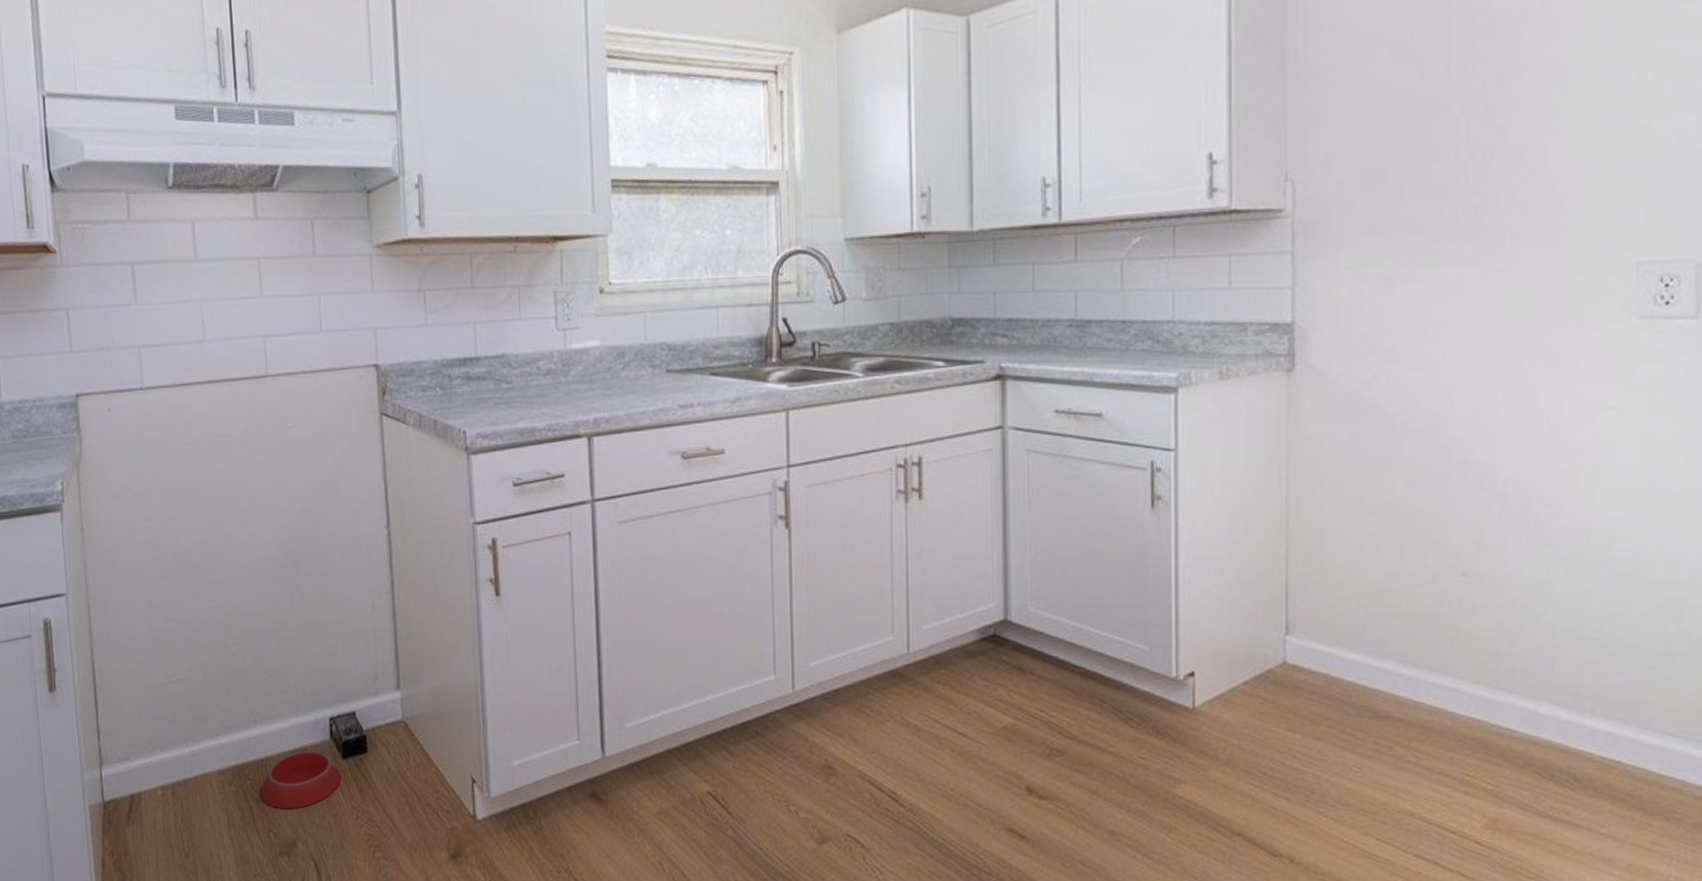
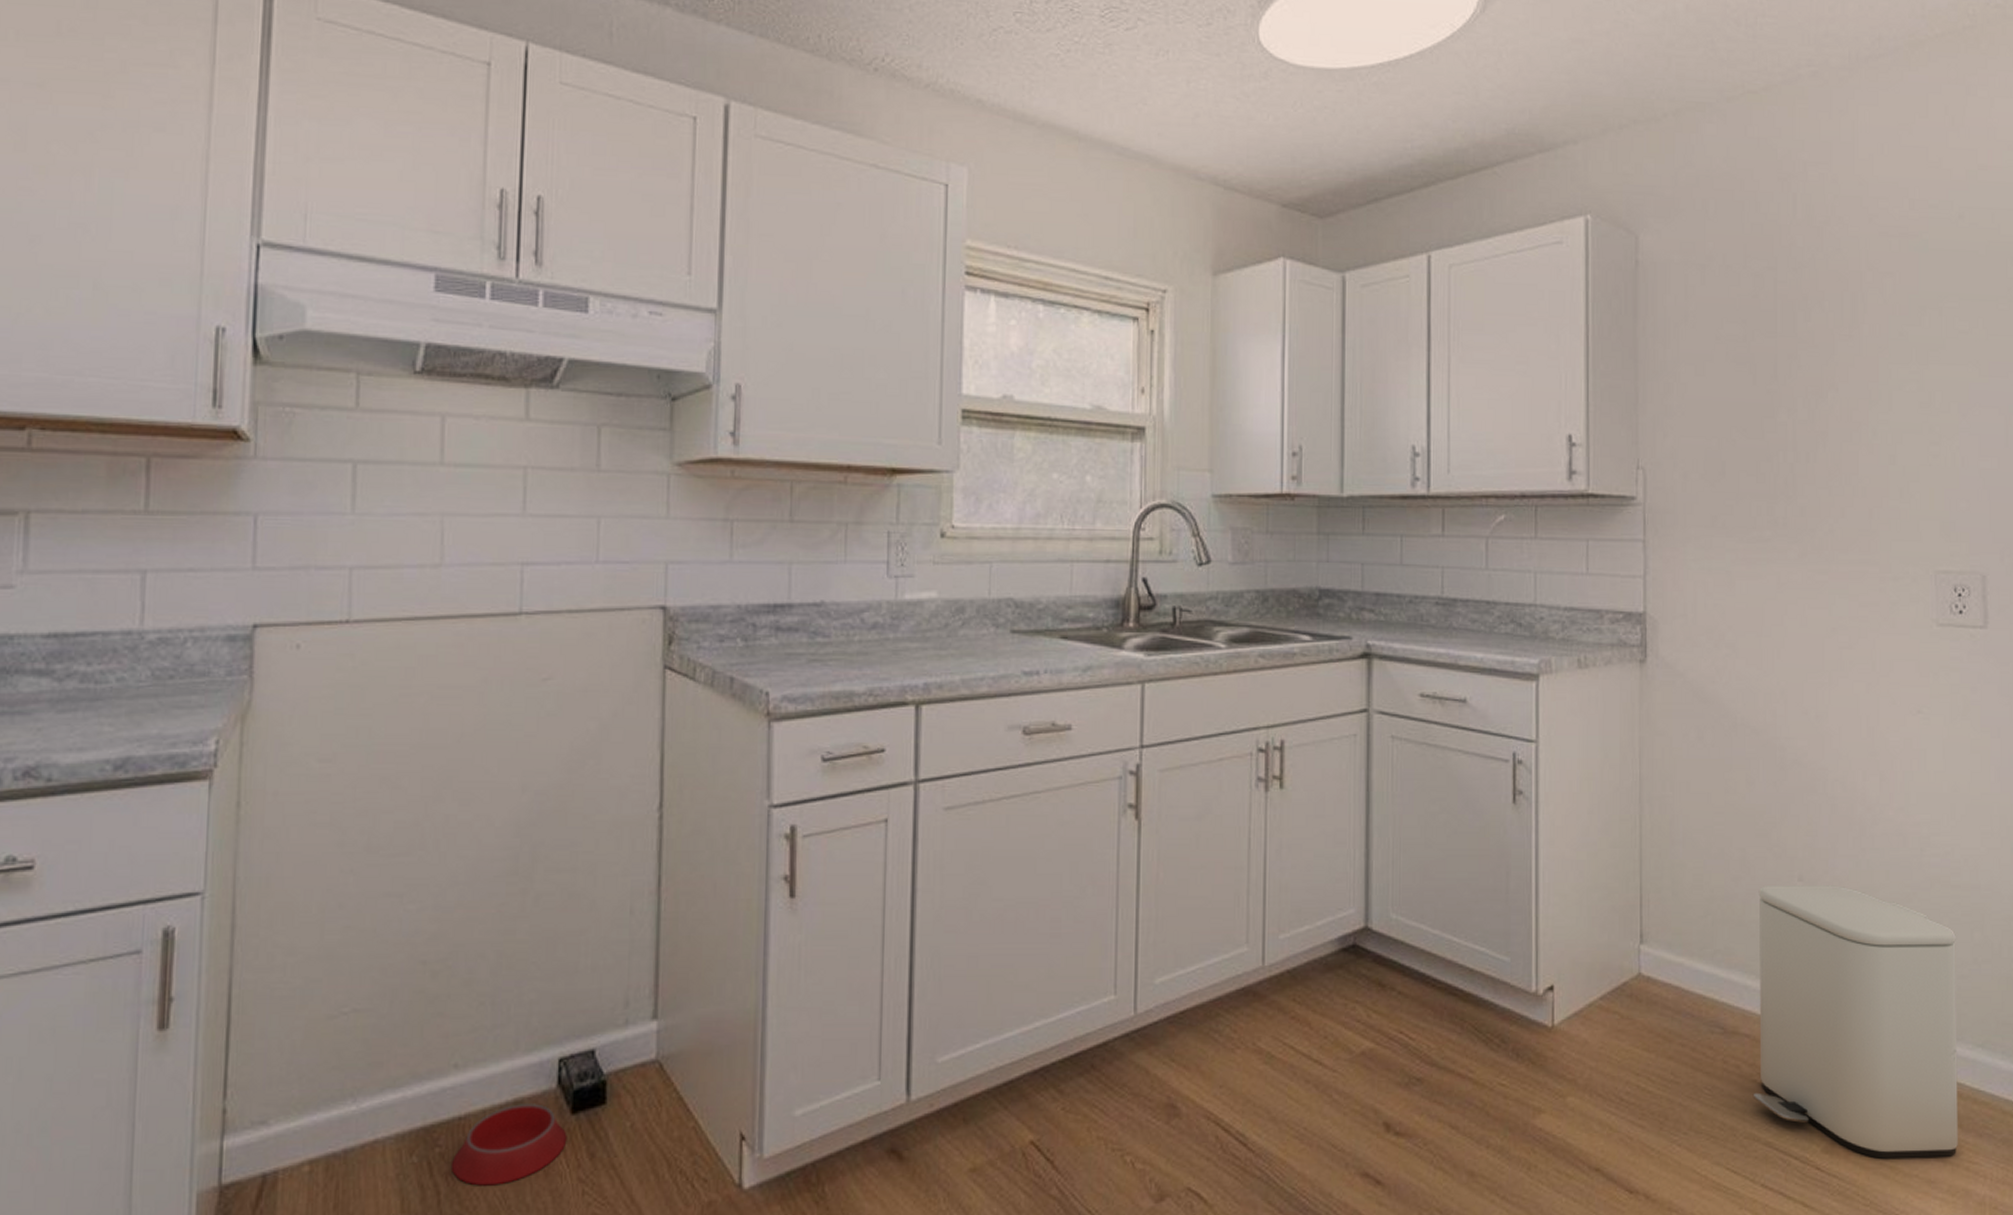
pedal bin: none [1406,580,1646,838] -> present [1753,885,1958,1159]

